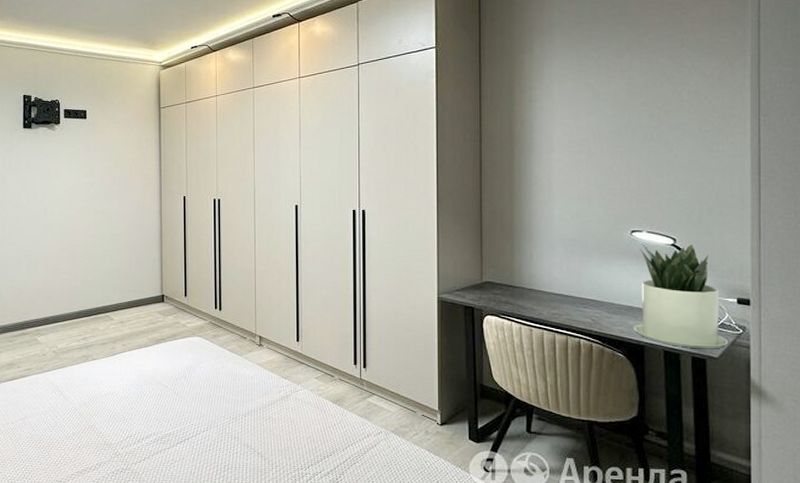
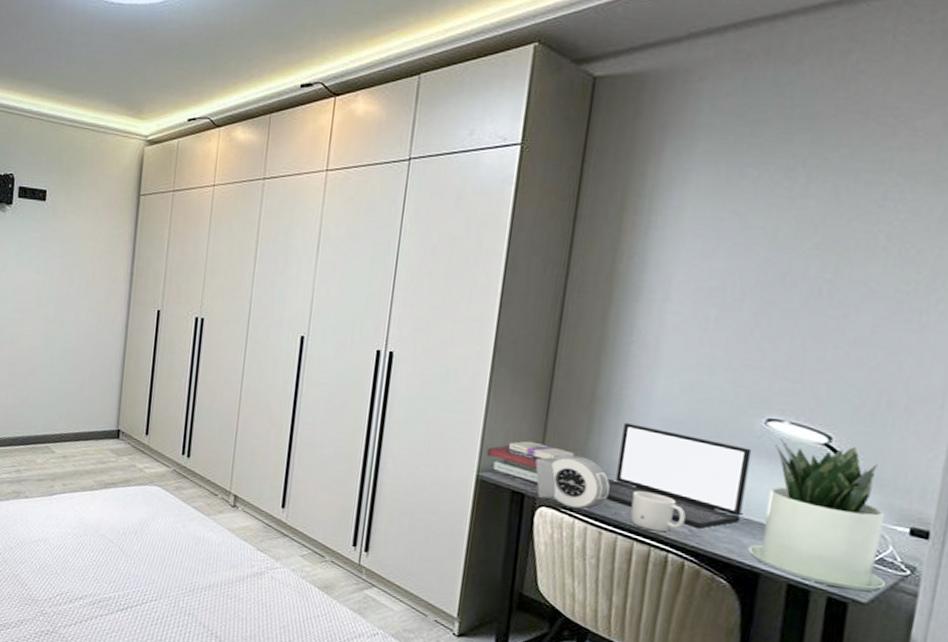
books: none [444,267,505,300] -> present [488,440,575,485]
alarm clock: none [478,274,533,315] -> present [535,455,610,510]
laptop: none [531,245,625,317] -> present [606,423,752,528]
mug: none [550,295,588,324] -> present [630,490,686,532]

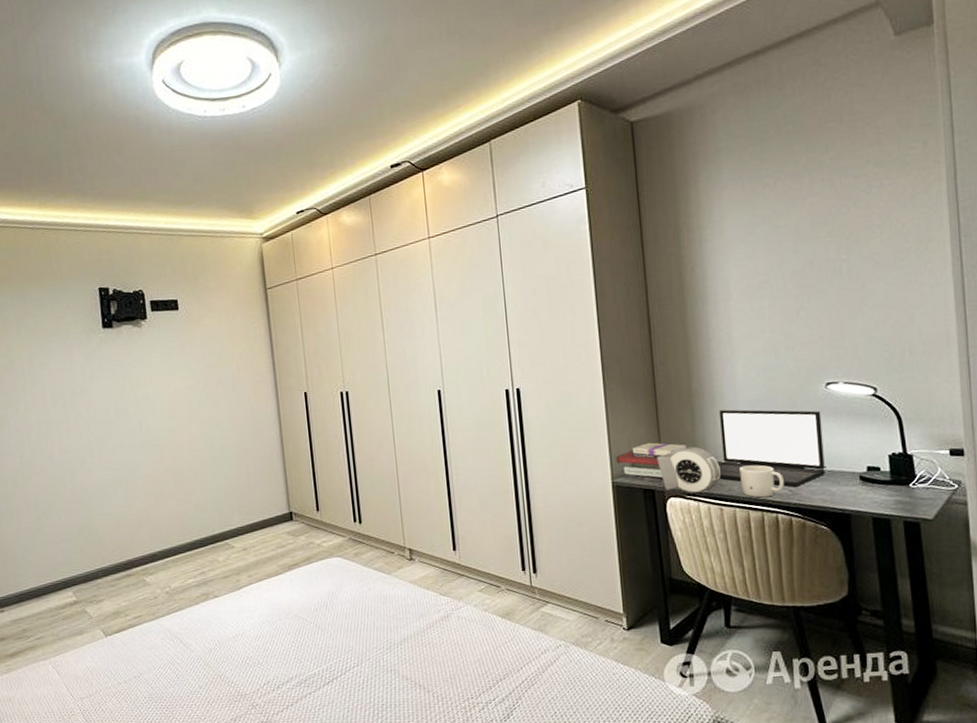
planter: present [748,439,887,592] -> none [836,392,944,512]

